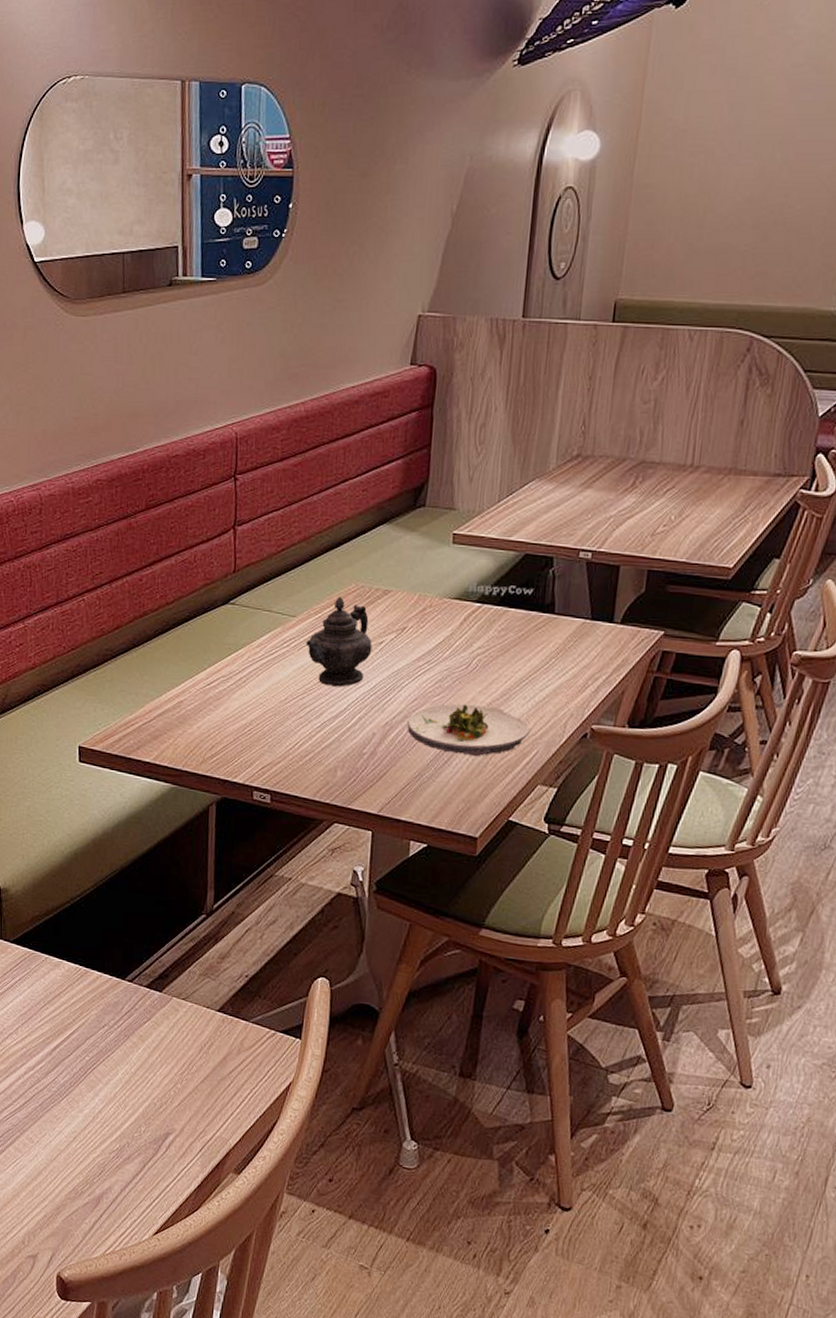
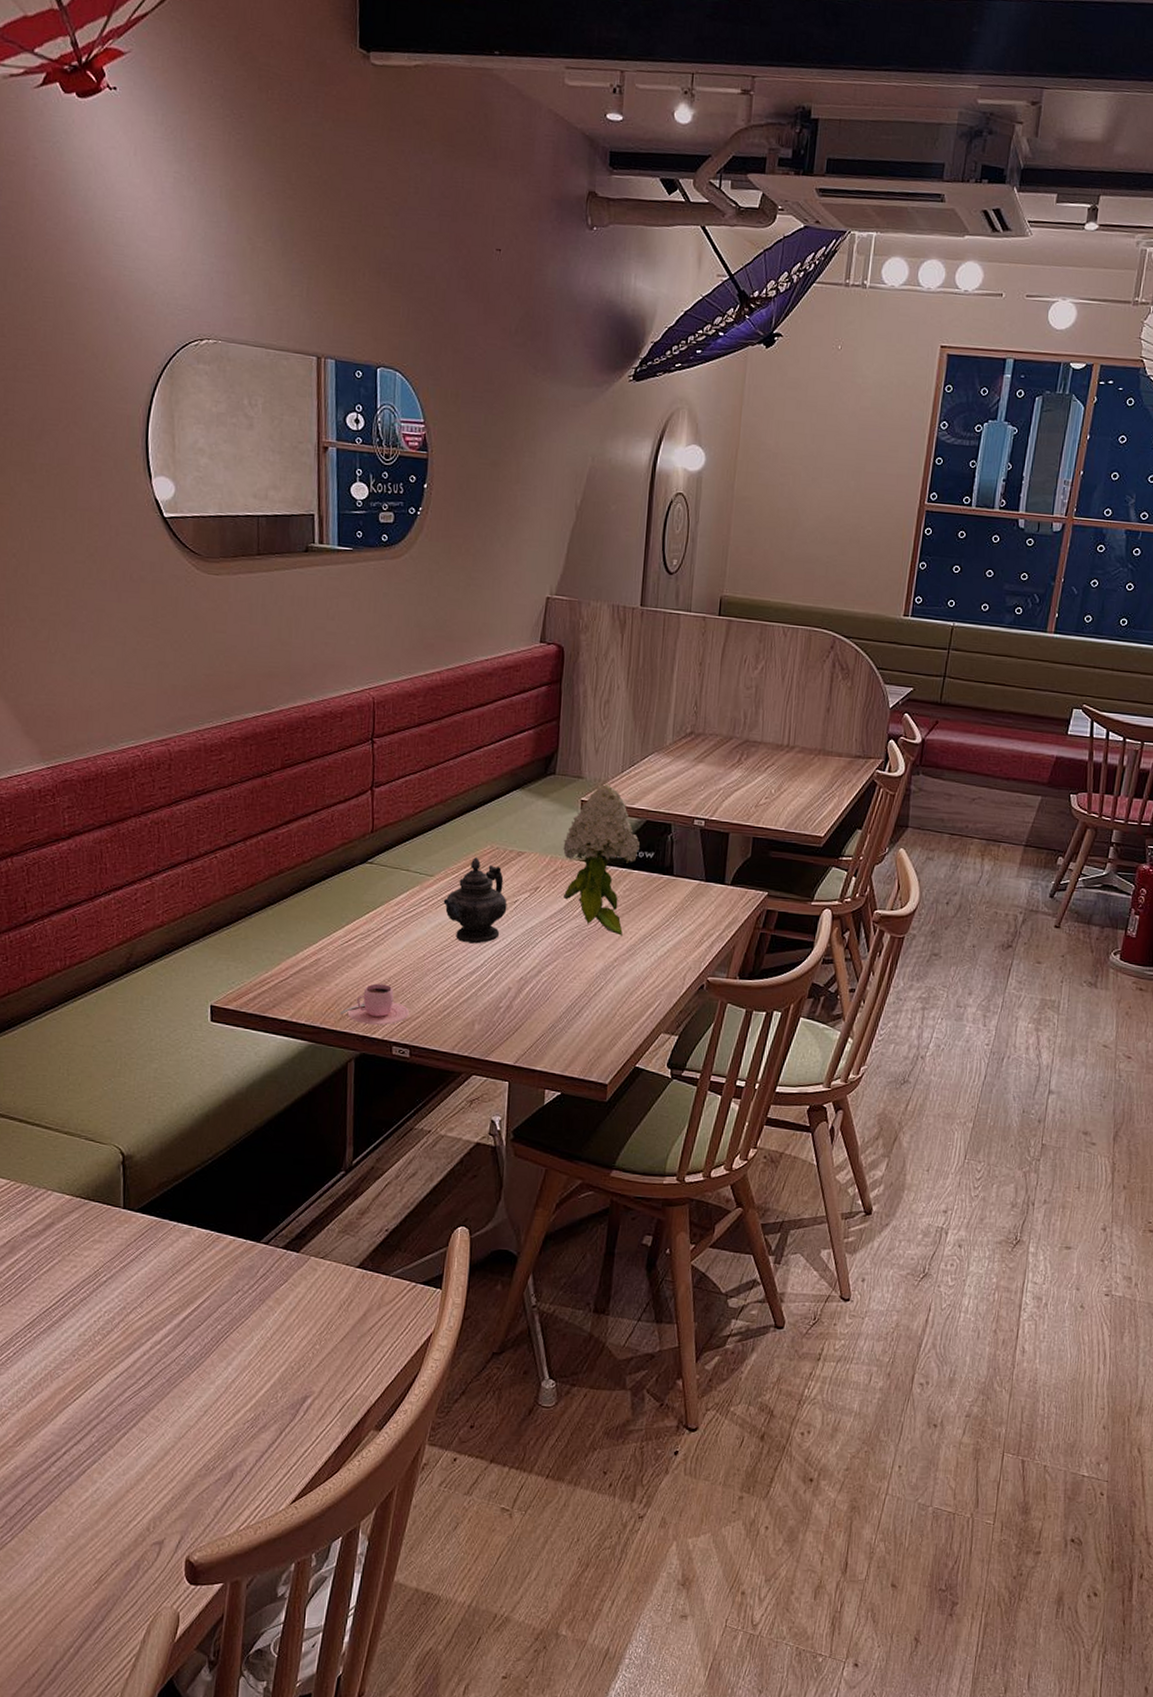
teacup: none [202,727,270,769] -> present [340,983,409,1025]
salad plate: present [407,703,530,757] -> none [541,958,653,1008]
flower: none [431,514,517,679] -> present [563,783,640,936]

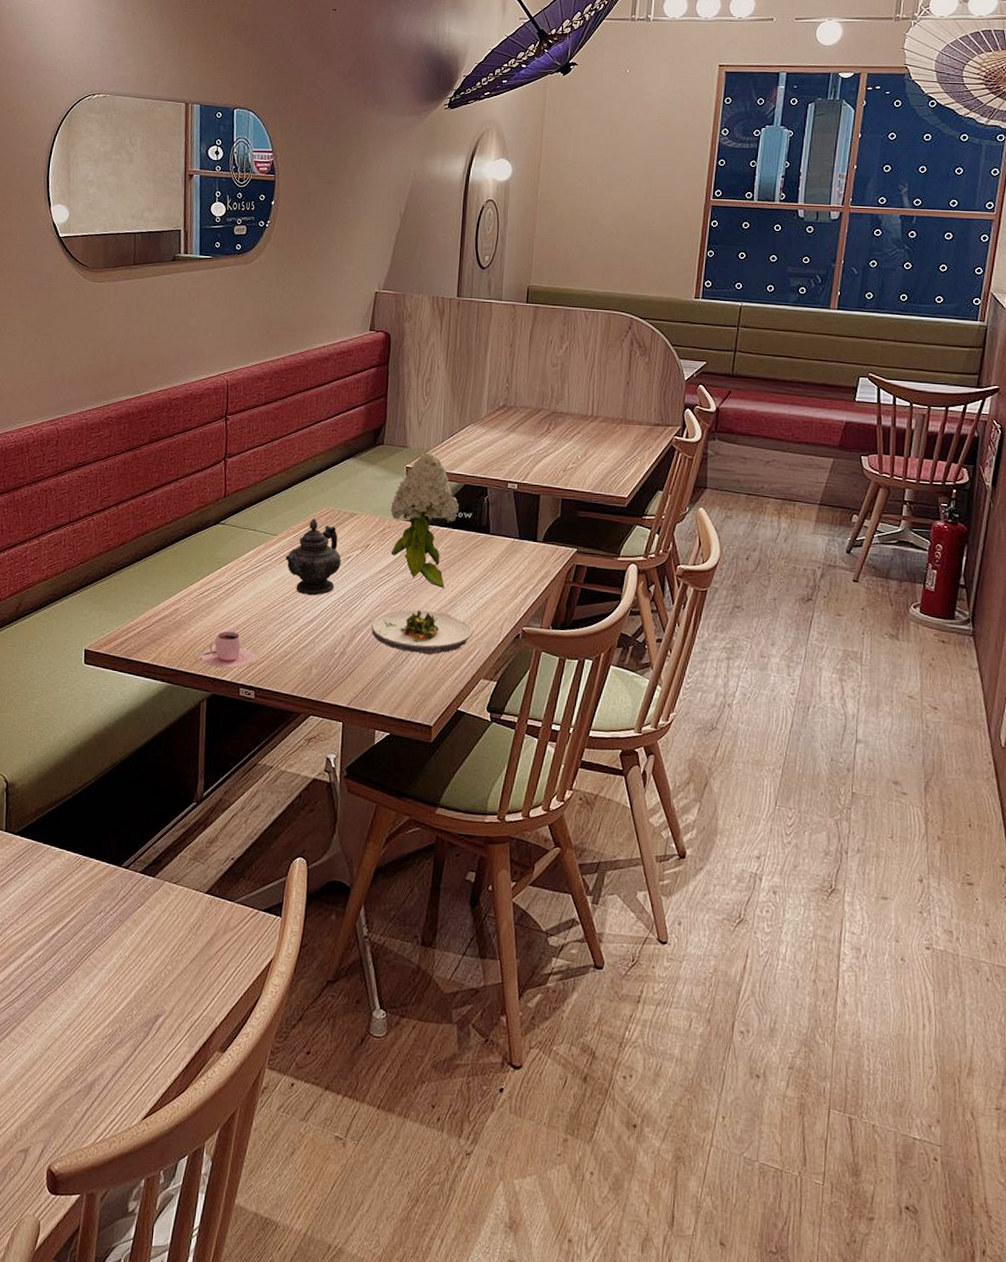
salad plate: none [541,958,653,1008] -> present [371,609,473,655]

